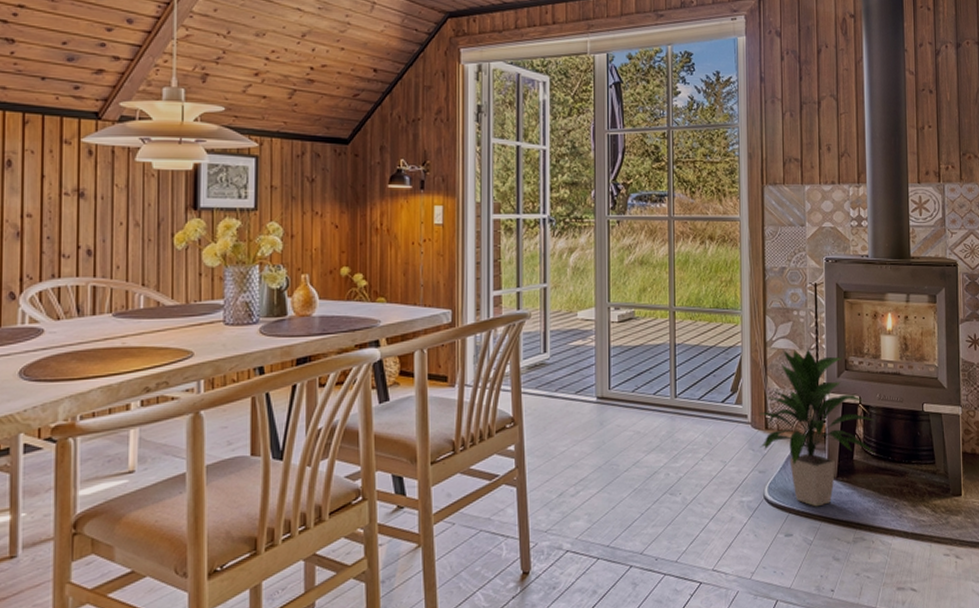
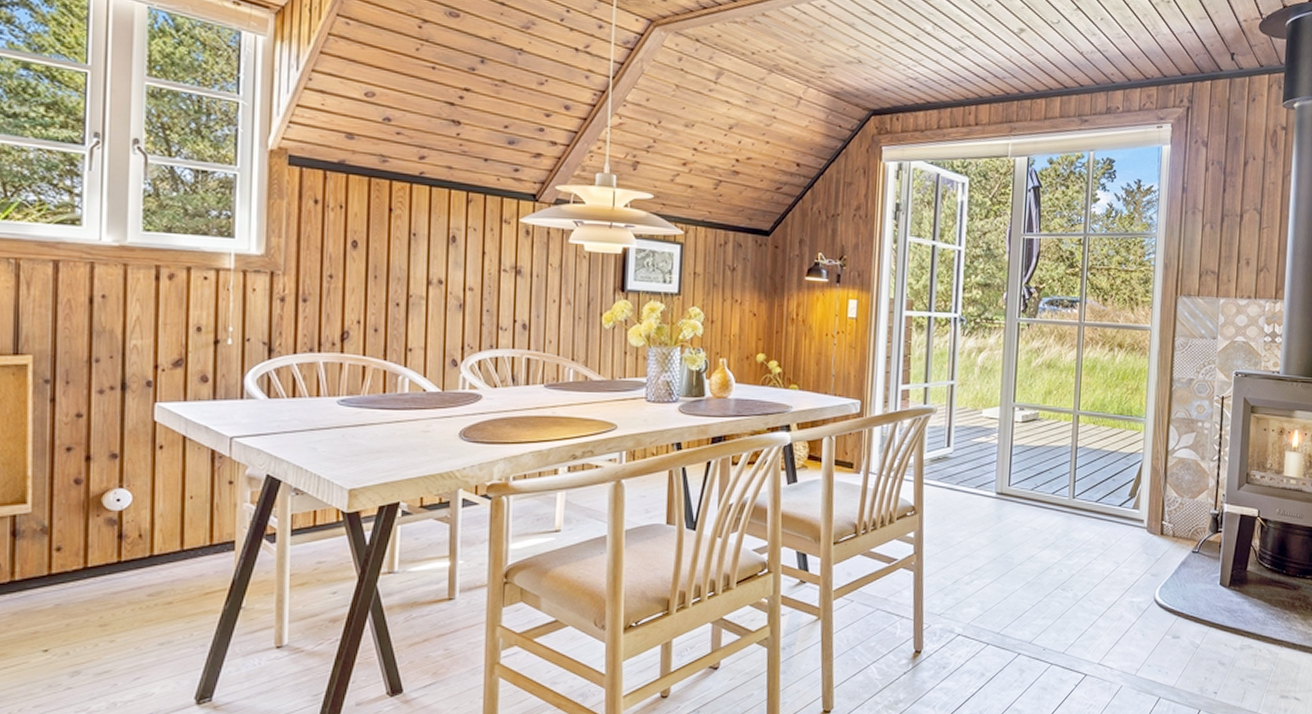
indoor plant: present [759,349,875,507] -> none [1154,459,1272,613]

